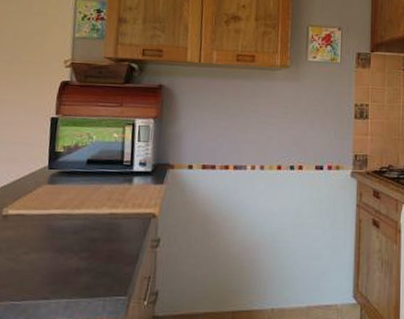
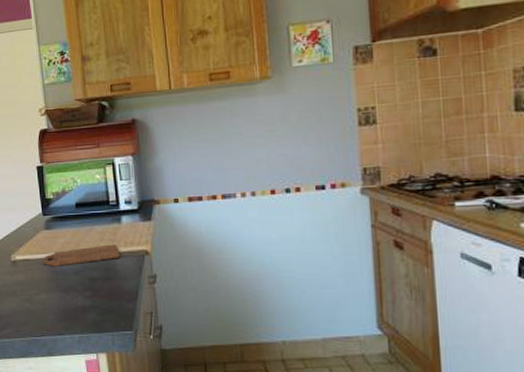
cutting board: none [40,204,126,225] -> present [43,244,120,267]

